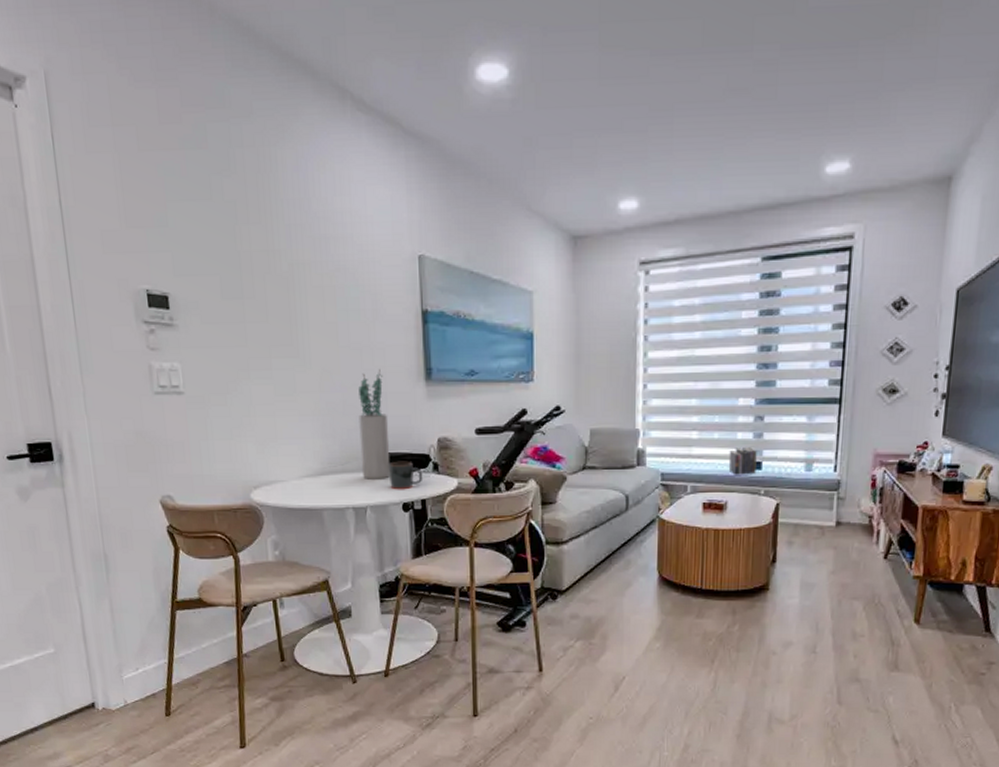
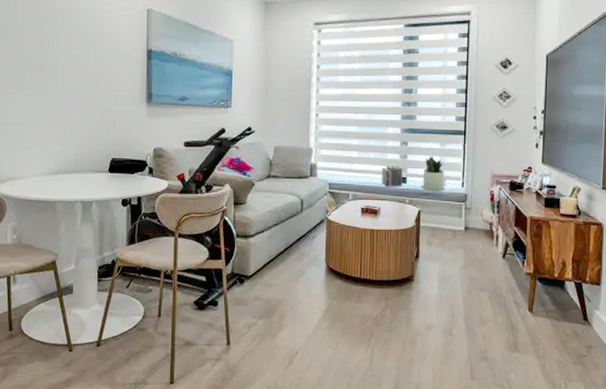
vase: present [358,368,391,479] -> none [91,92,115,179]
mug: present [388,461,423,490] -> none [112,165,140,189]
planter: none [780,432,812,479] -> present [420,155,445,192]

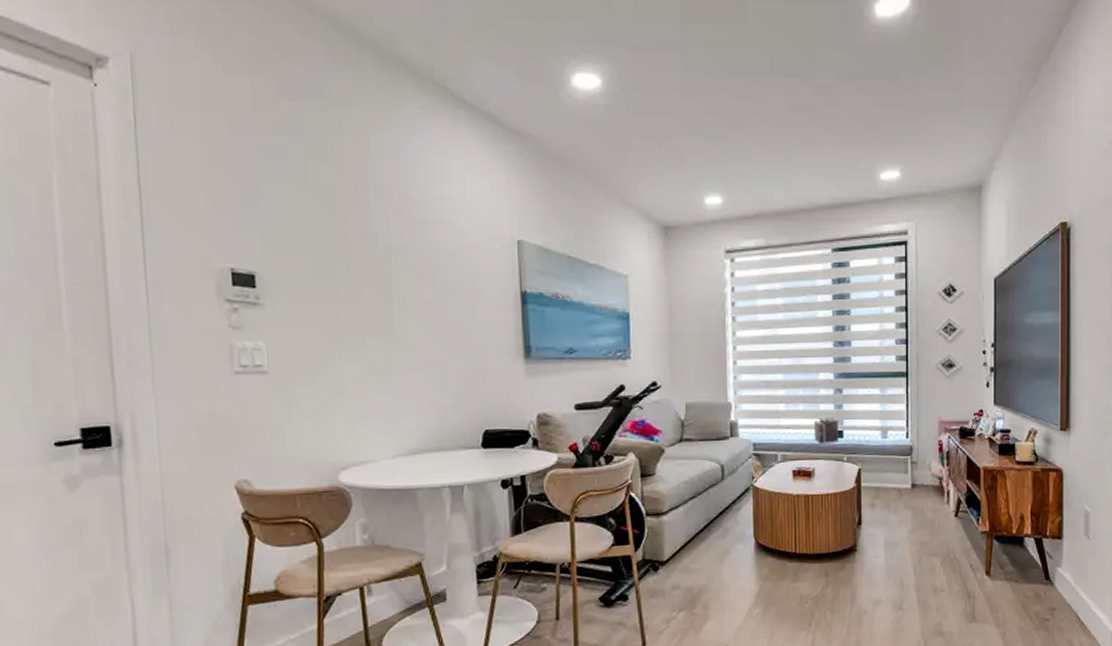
planter: present [420,155,445,192] -> none [859,403,888,446]

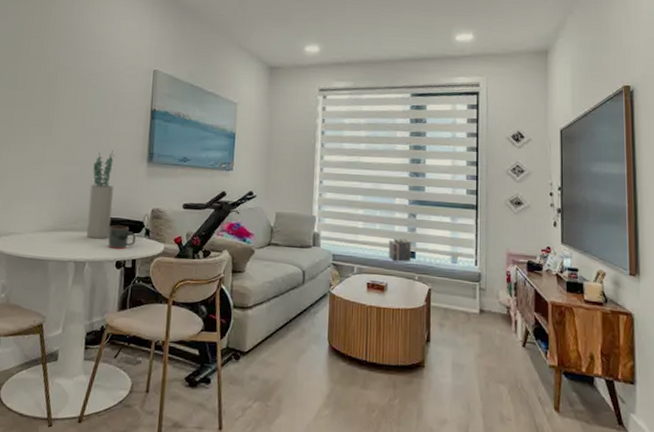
vase: none [456,347,489,457] -> present [86,150,115,239]
mug: none [486,437,523,467] -> present [107,225,137,250]

